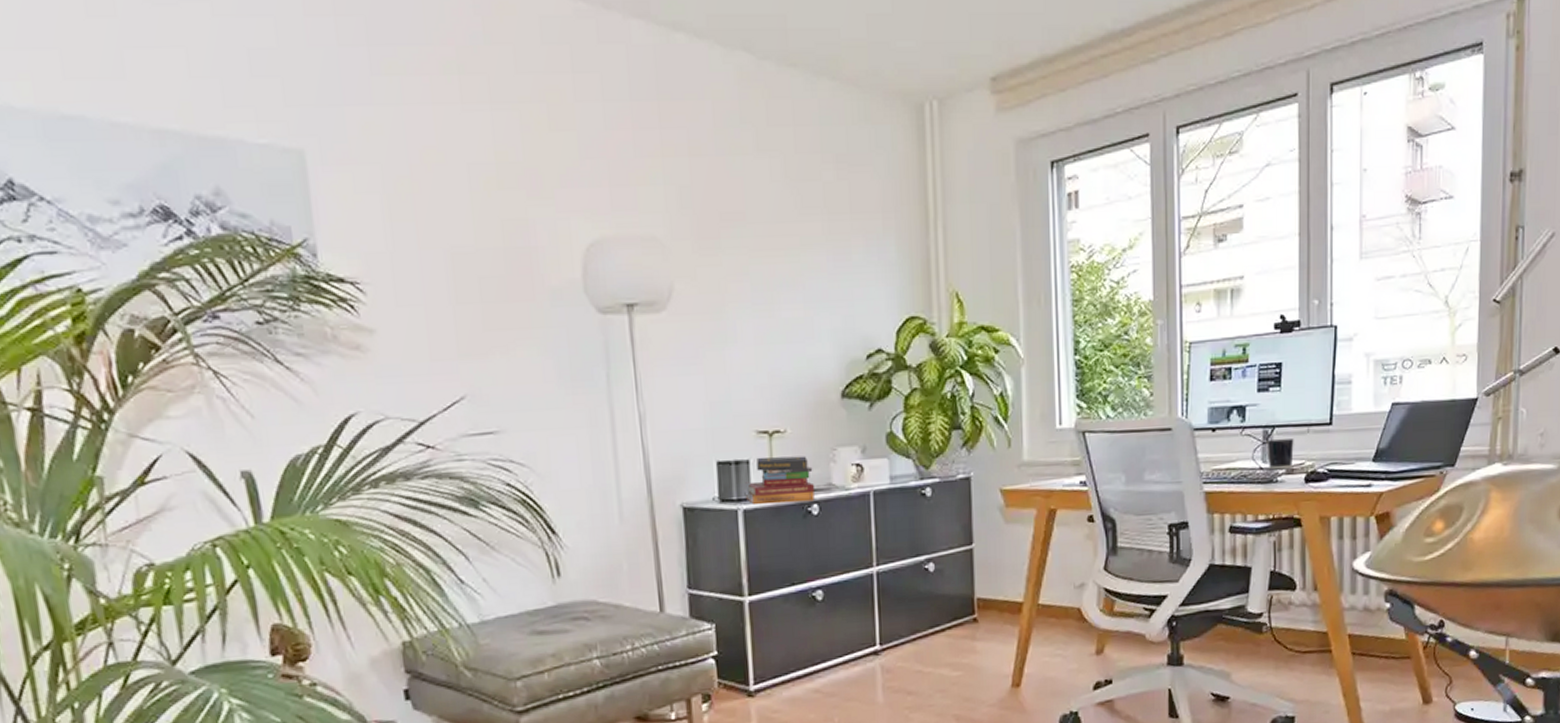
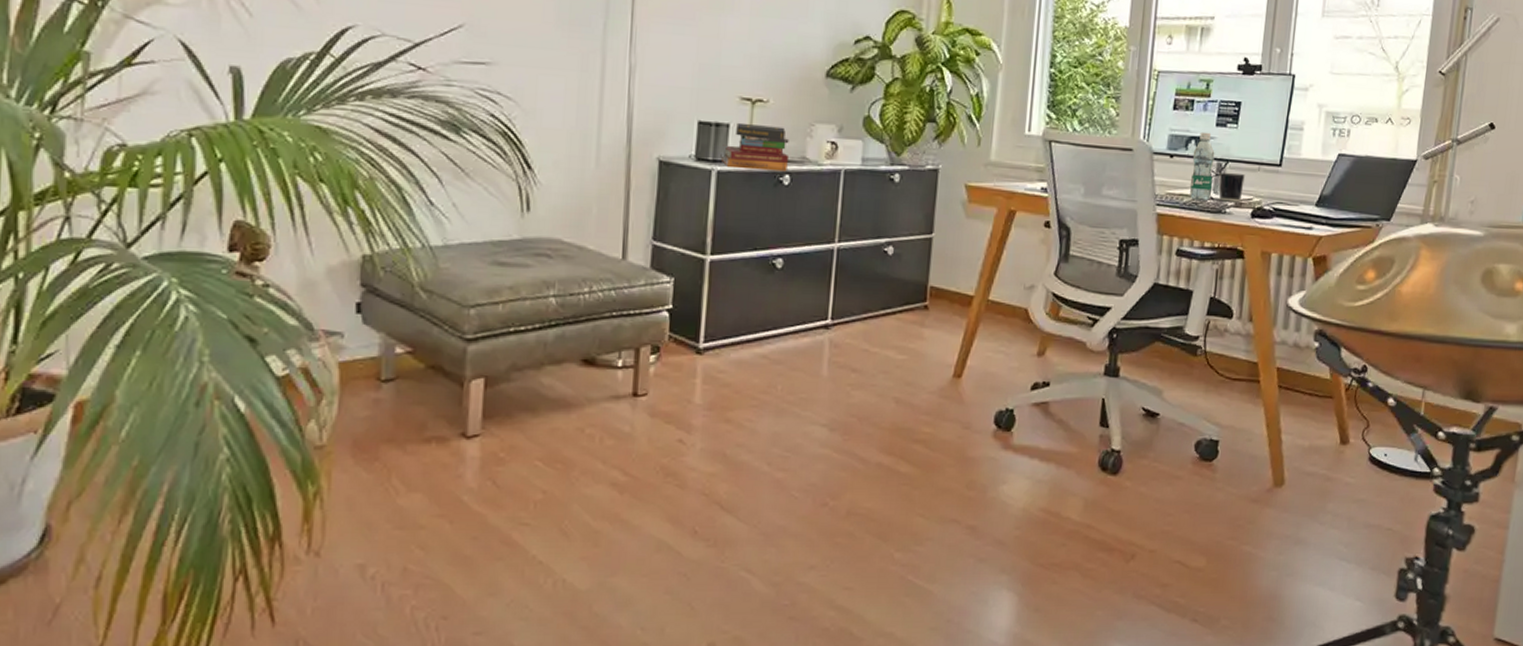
bottle: none [1236,399,1259,472] -> present [1190,131,1215,200]

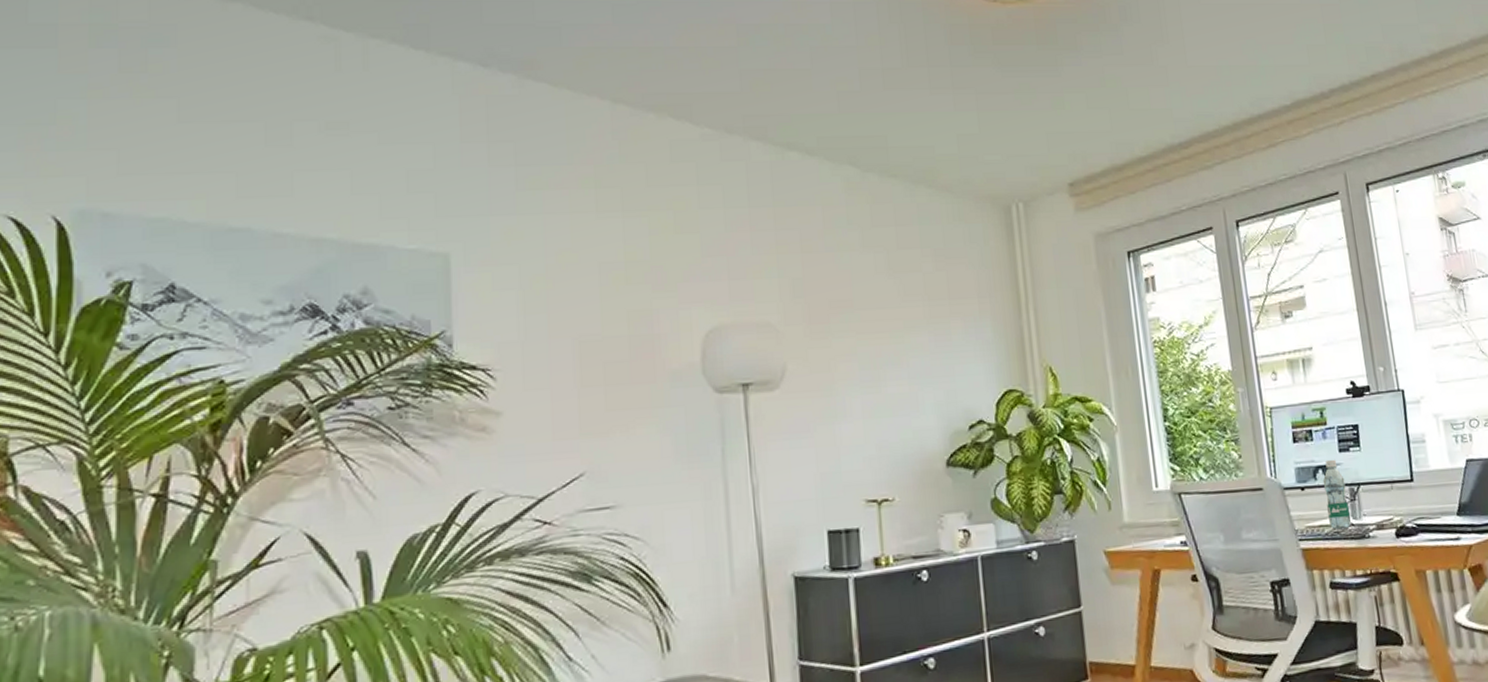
books: present [722,122,790,172] -> none [855,523,924,573]
mug: present [1218,171,1245,202] -> none [1354,494,1382,526]

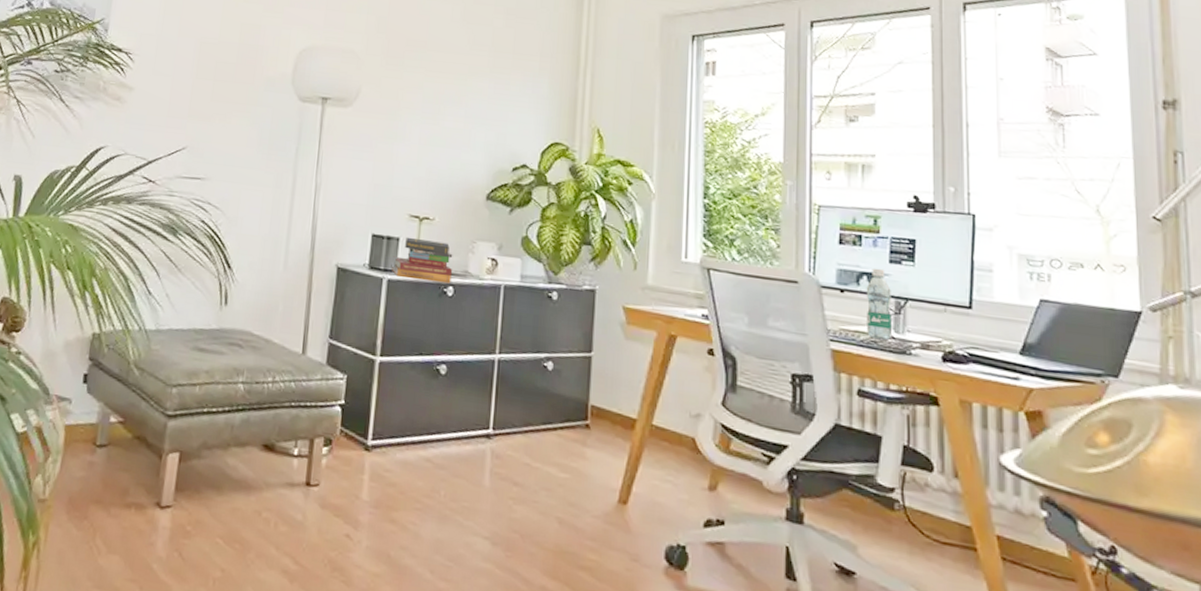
books: none [855,523,924,573] -> present [392,236,453,284]

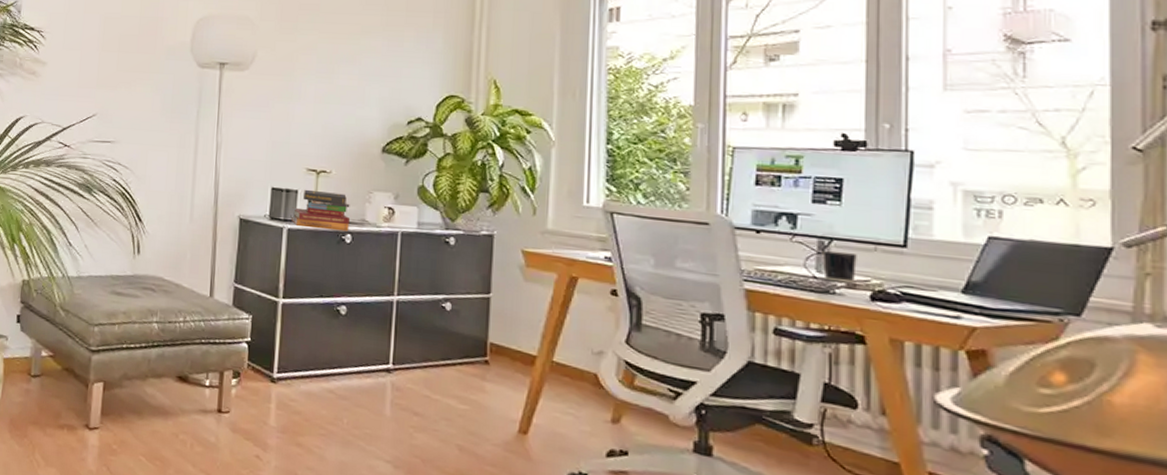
bottle: present [866,268,891,340] -> none [785,208,814,279]
mug: none [899,310,929,344] -> present [822,250,857,283]

